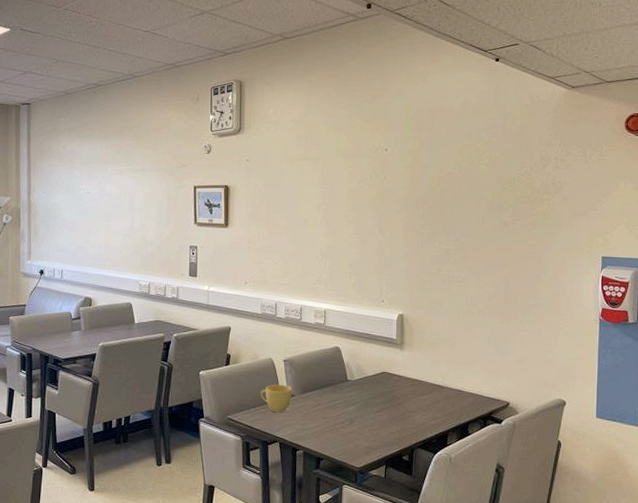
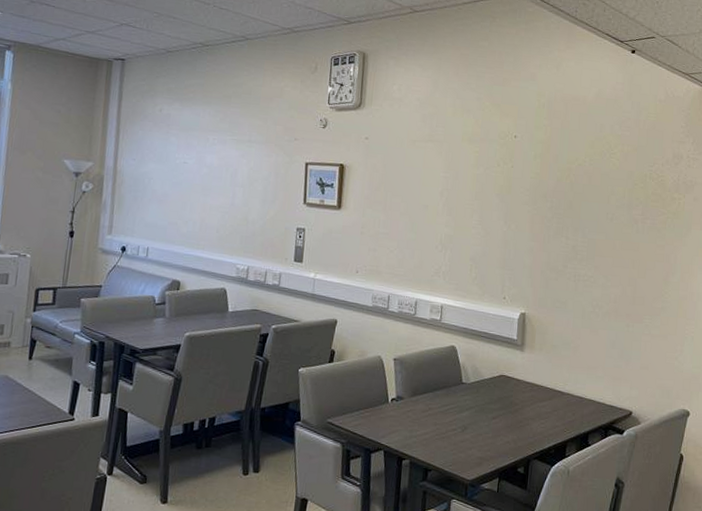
cup: present [260,384,293,413] -> none [366,385,402,418]

